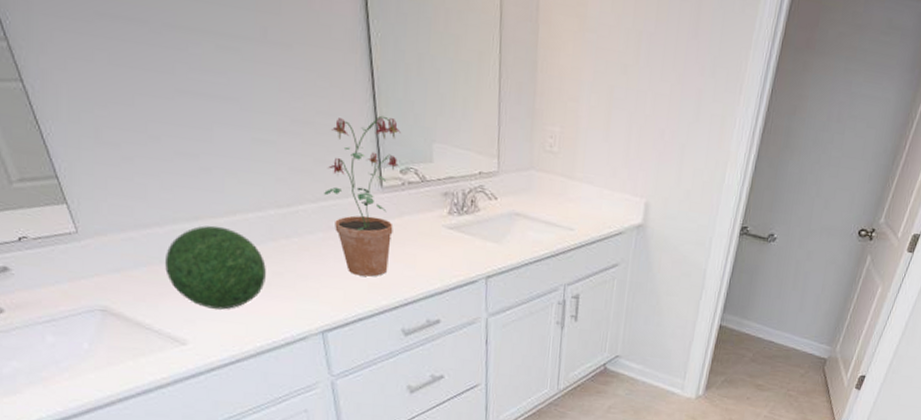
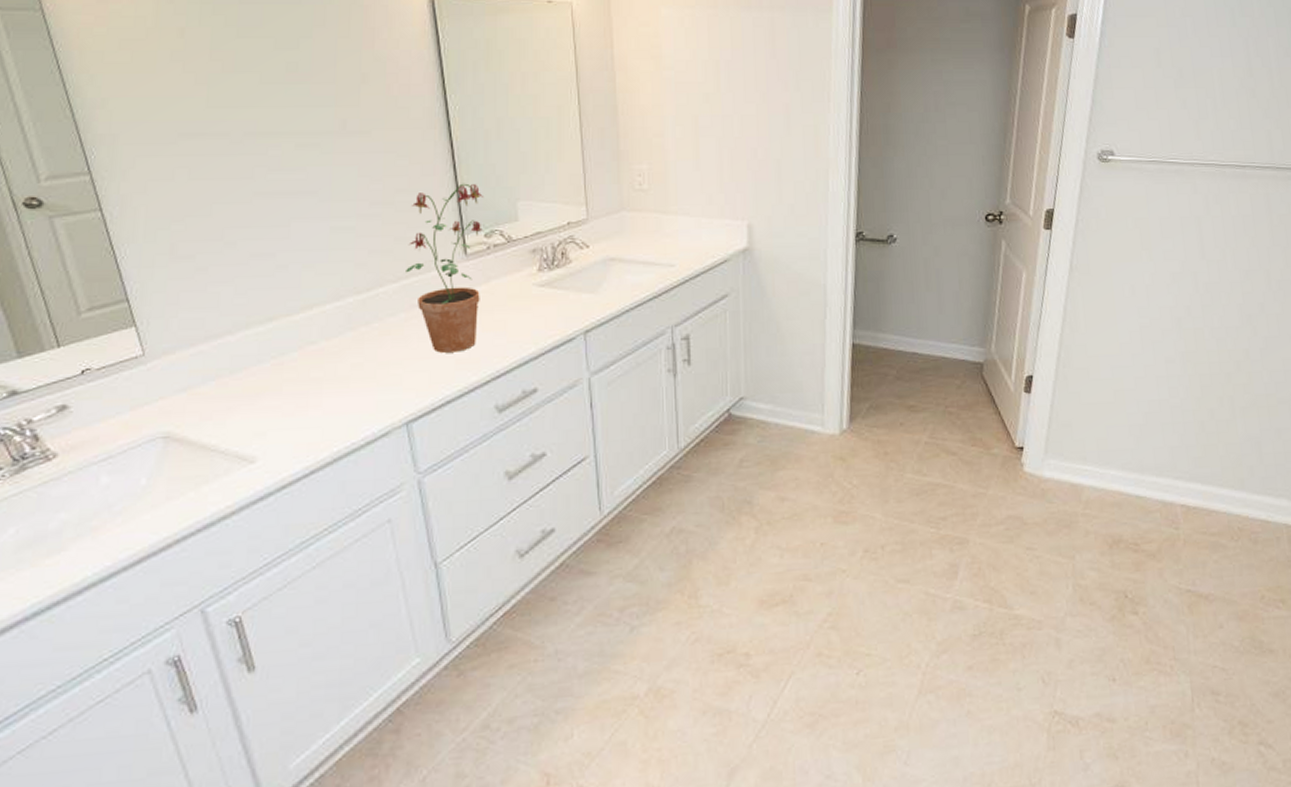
decorative ball: present [165,225,266,310] -> none [235,323,344,416]

